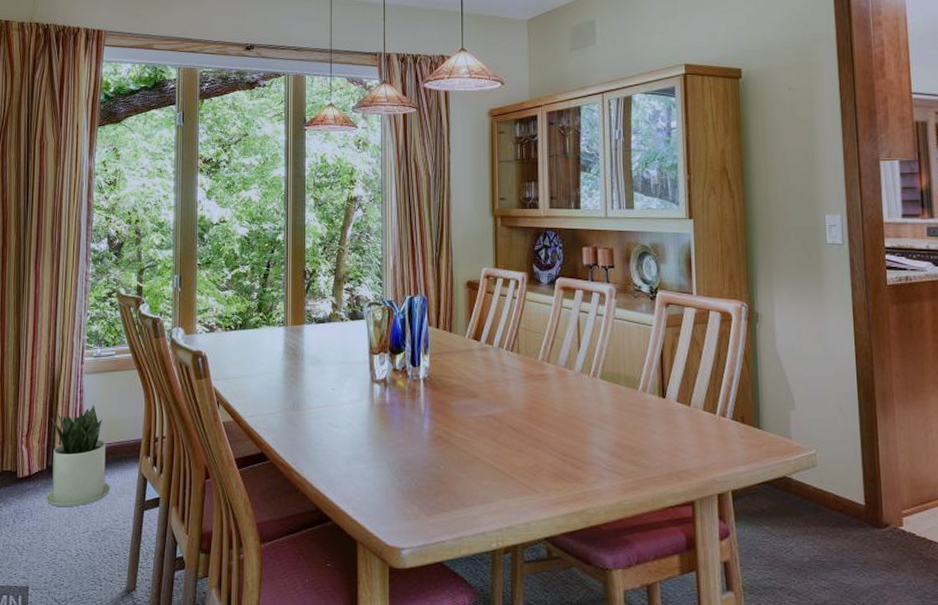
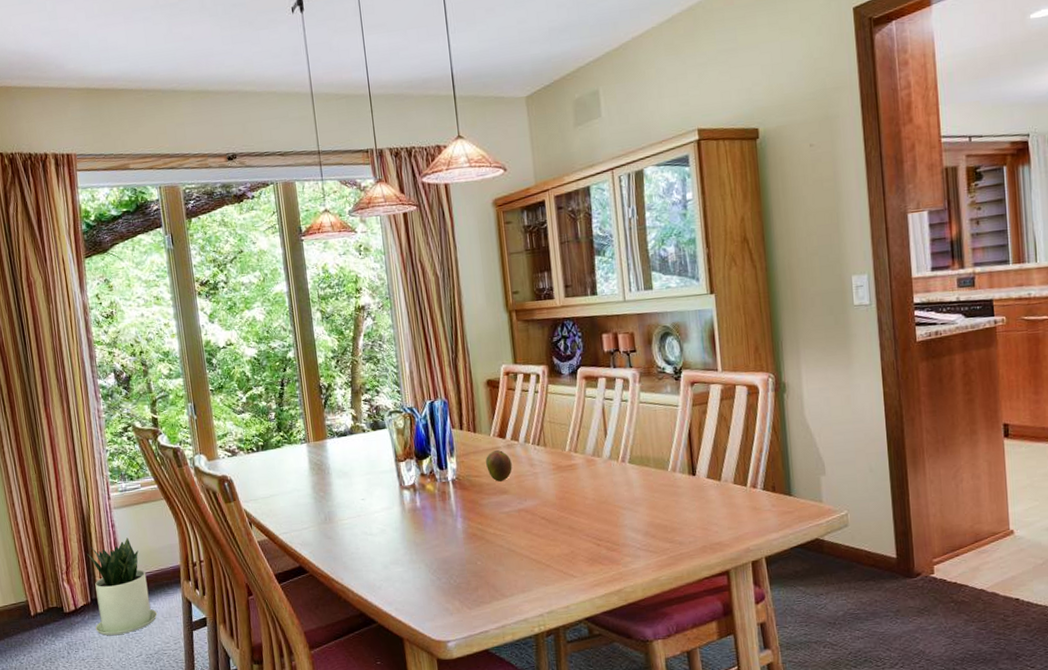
fruit: none [459,353,484,384] -> present [486,450,512,482]

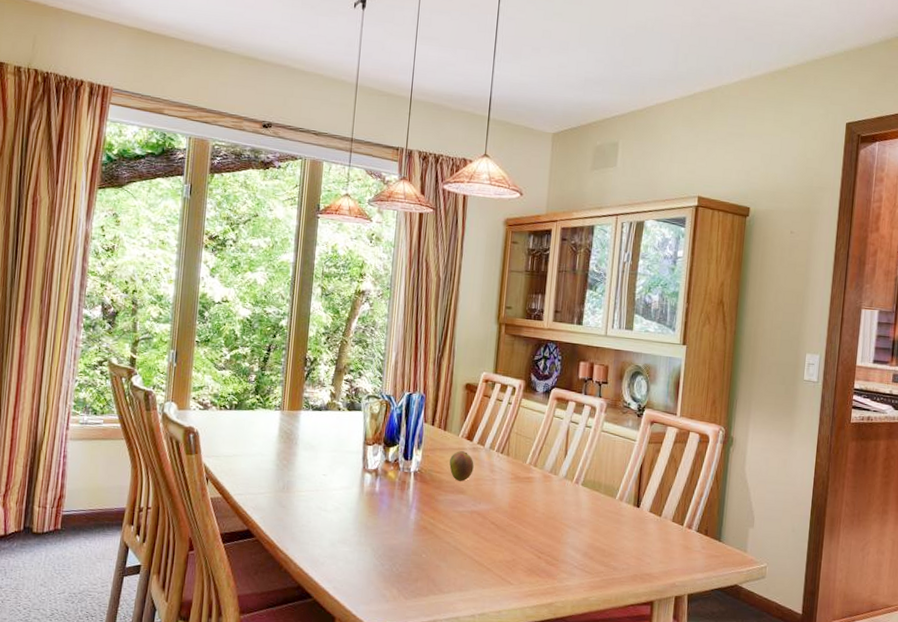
planter: present [87,537,157,636] -> none [21,471,91,569]

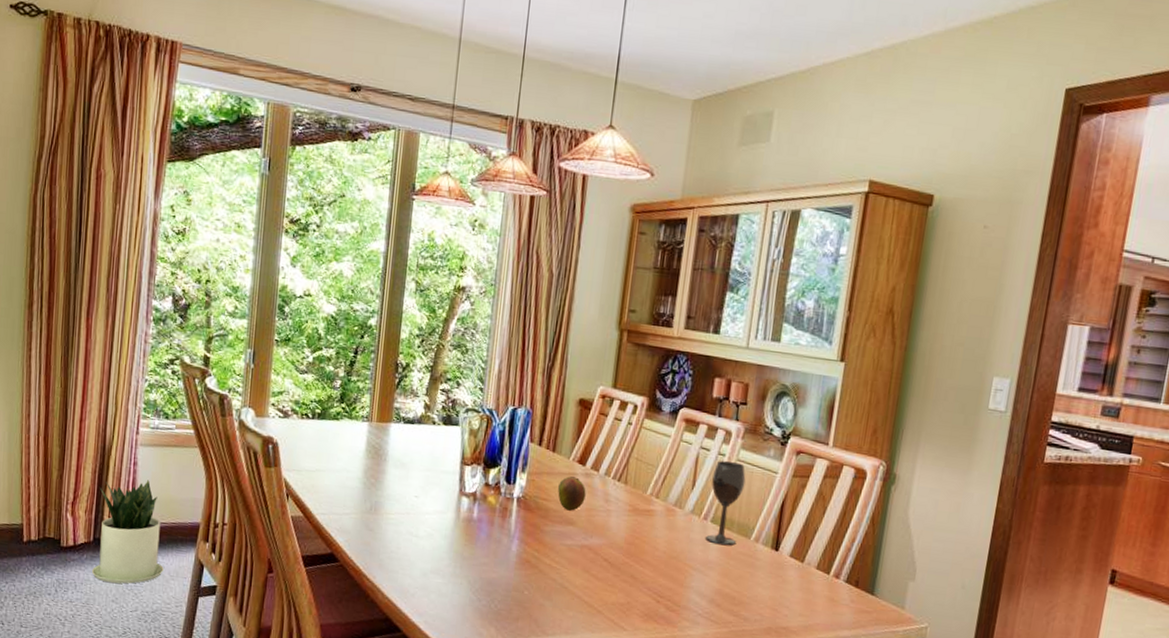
planter: none [21,471,91,569] -> present [91,480,164,584]
wine glass: none [577,432,610,505] -> present [705,460,746,546]

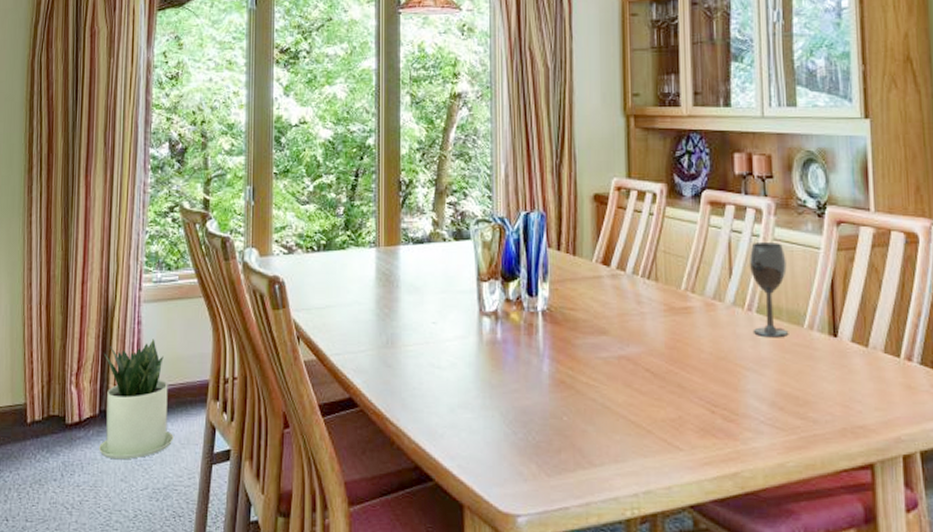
fruit: present [558,476,586,511] -> none [584,280,615,319]

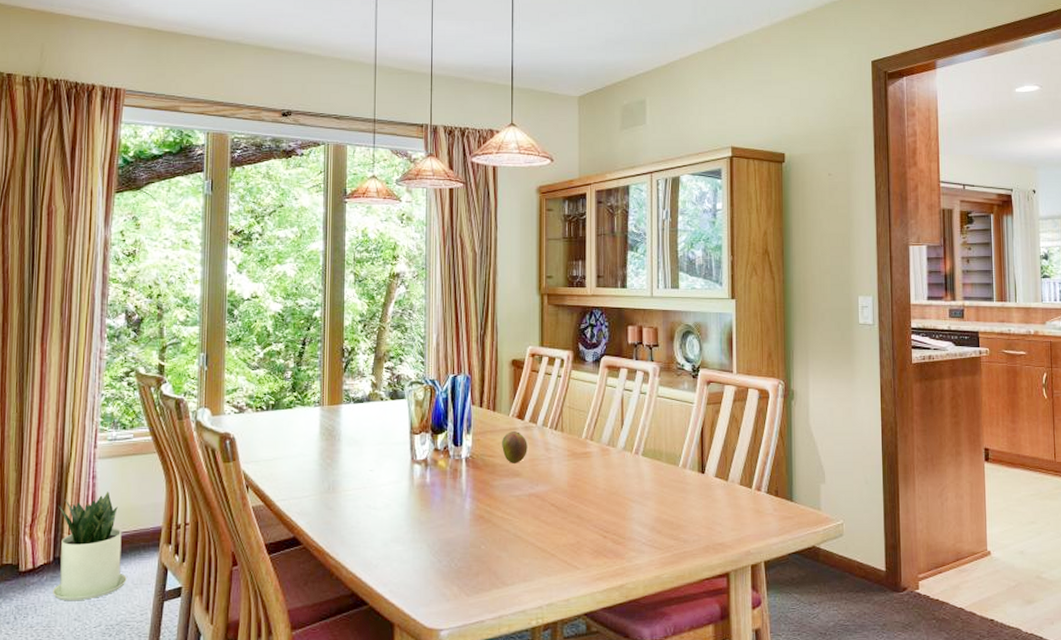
fruit: none [584,280,615,319] -> present [502,431,528,463]
wine glass: present [749,243,788,338] -> none [637,399,667,476]

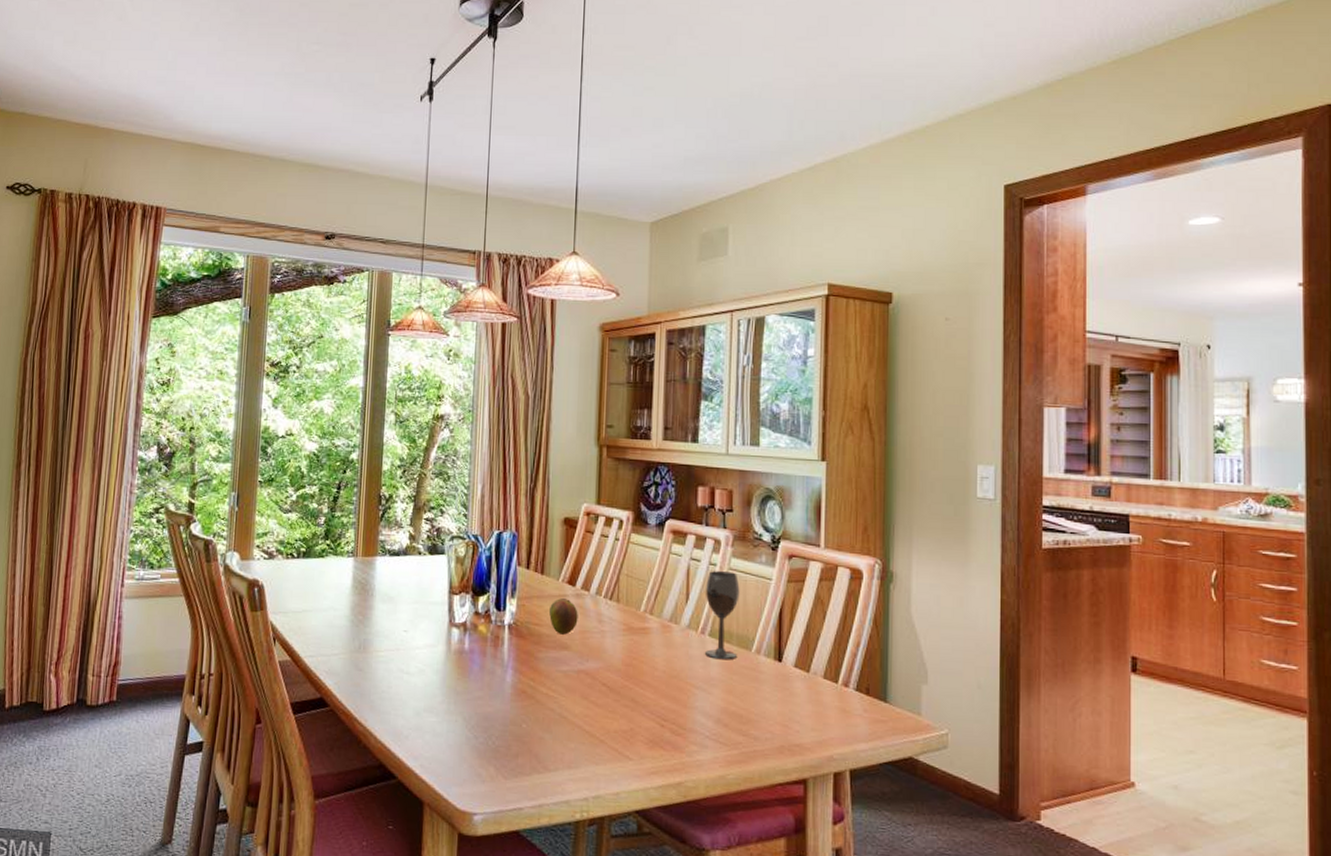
planter: present [52,491,127,601] -> none [74,633,149,747]
wine glass: none [637,399,667,476] -> present [704,571,740,660]

